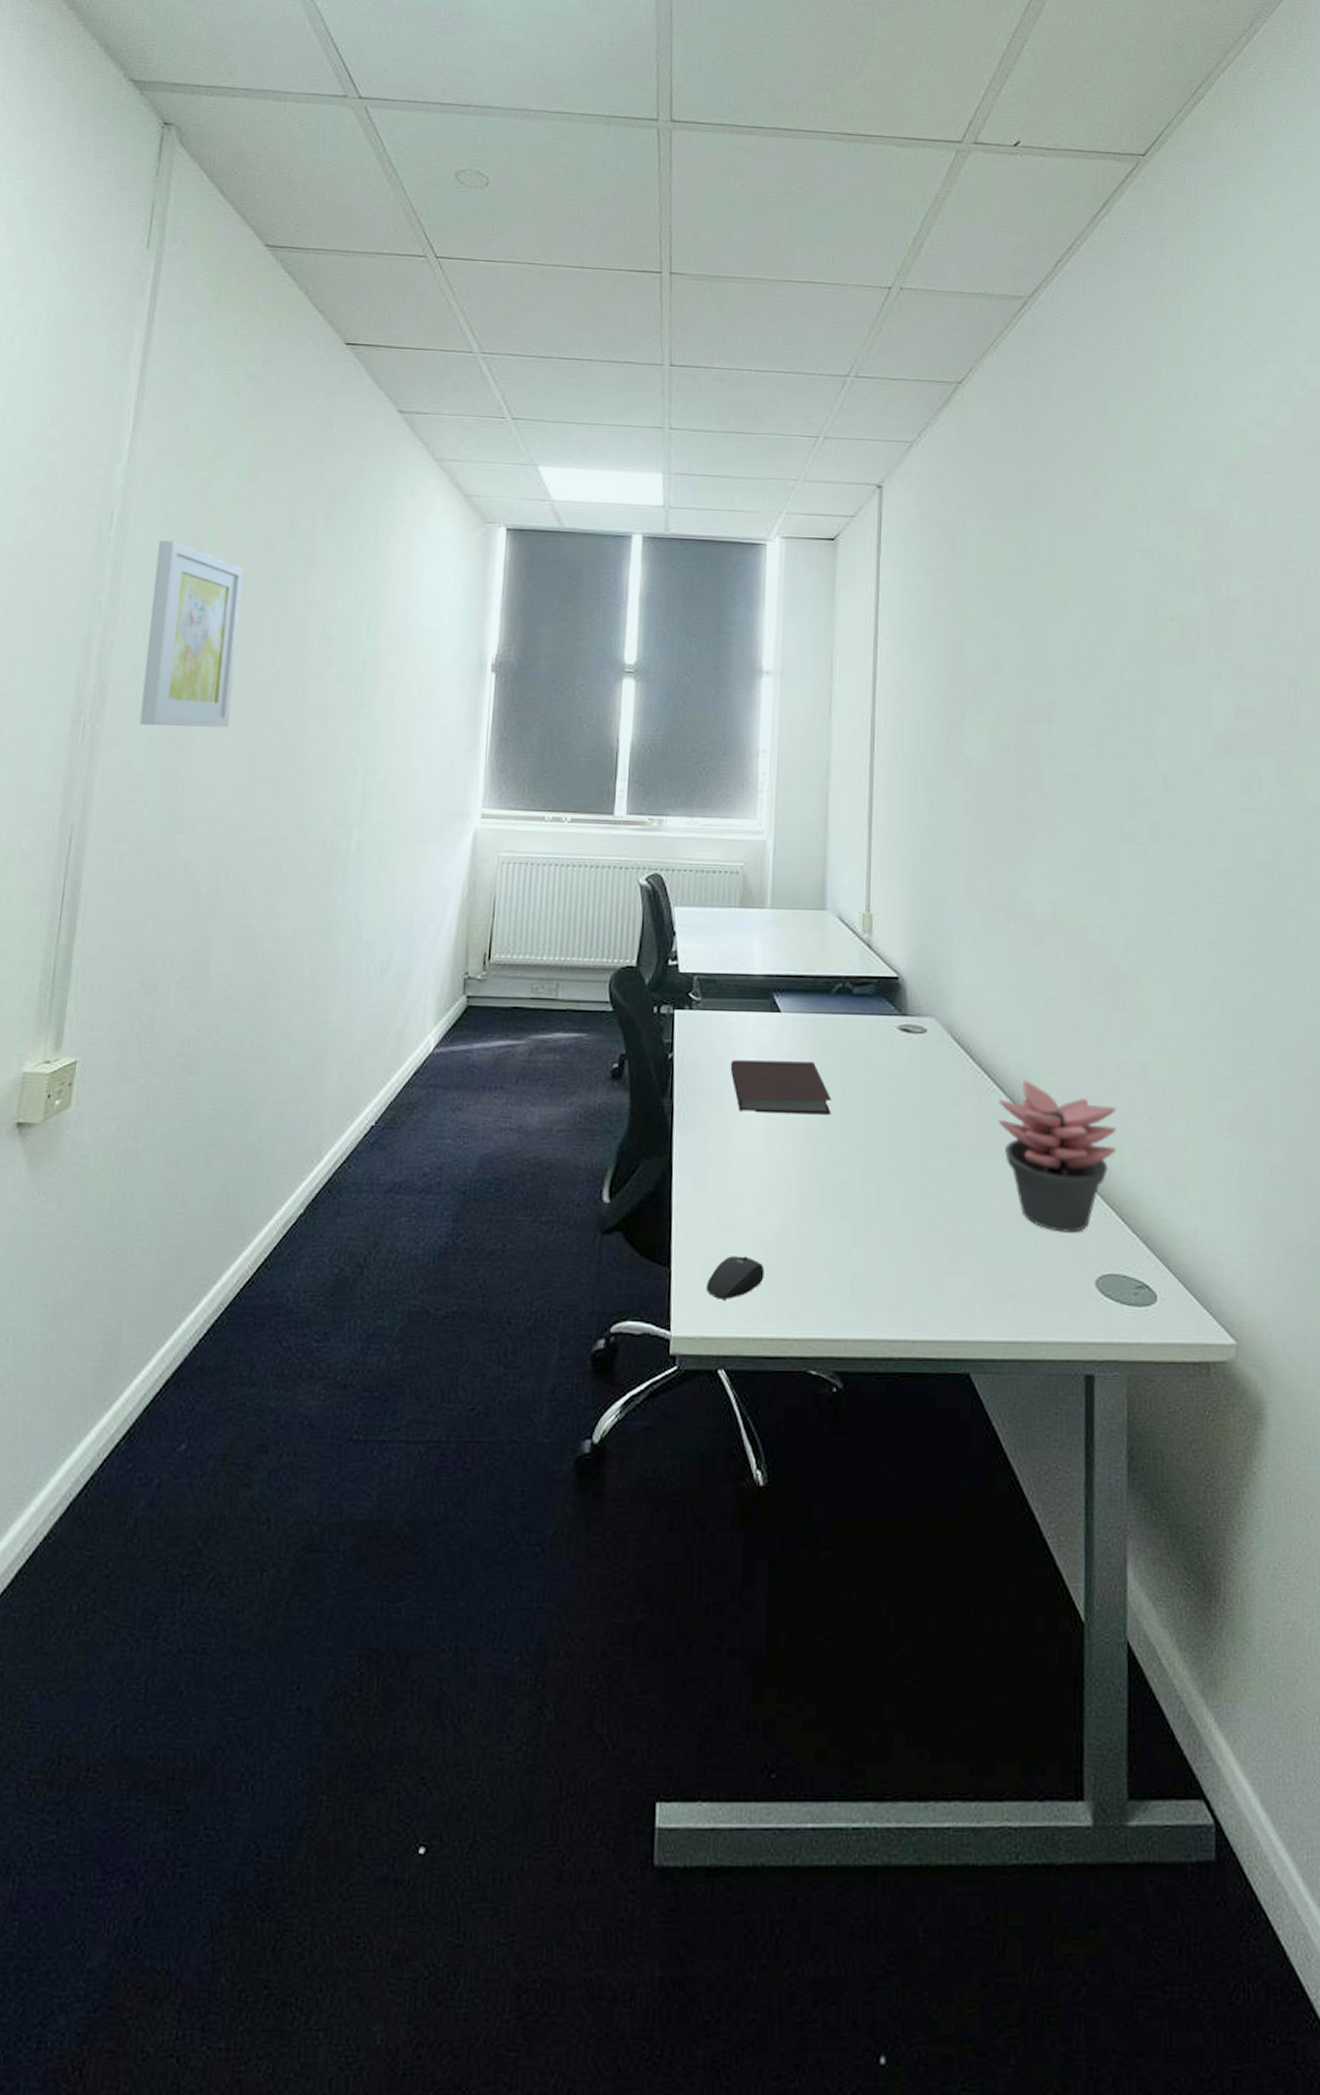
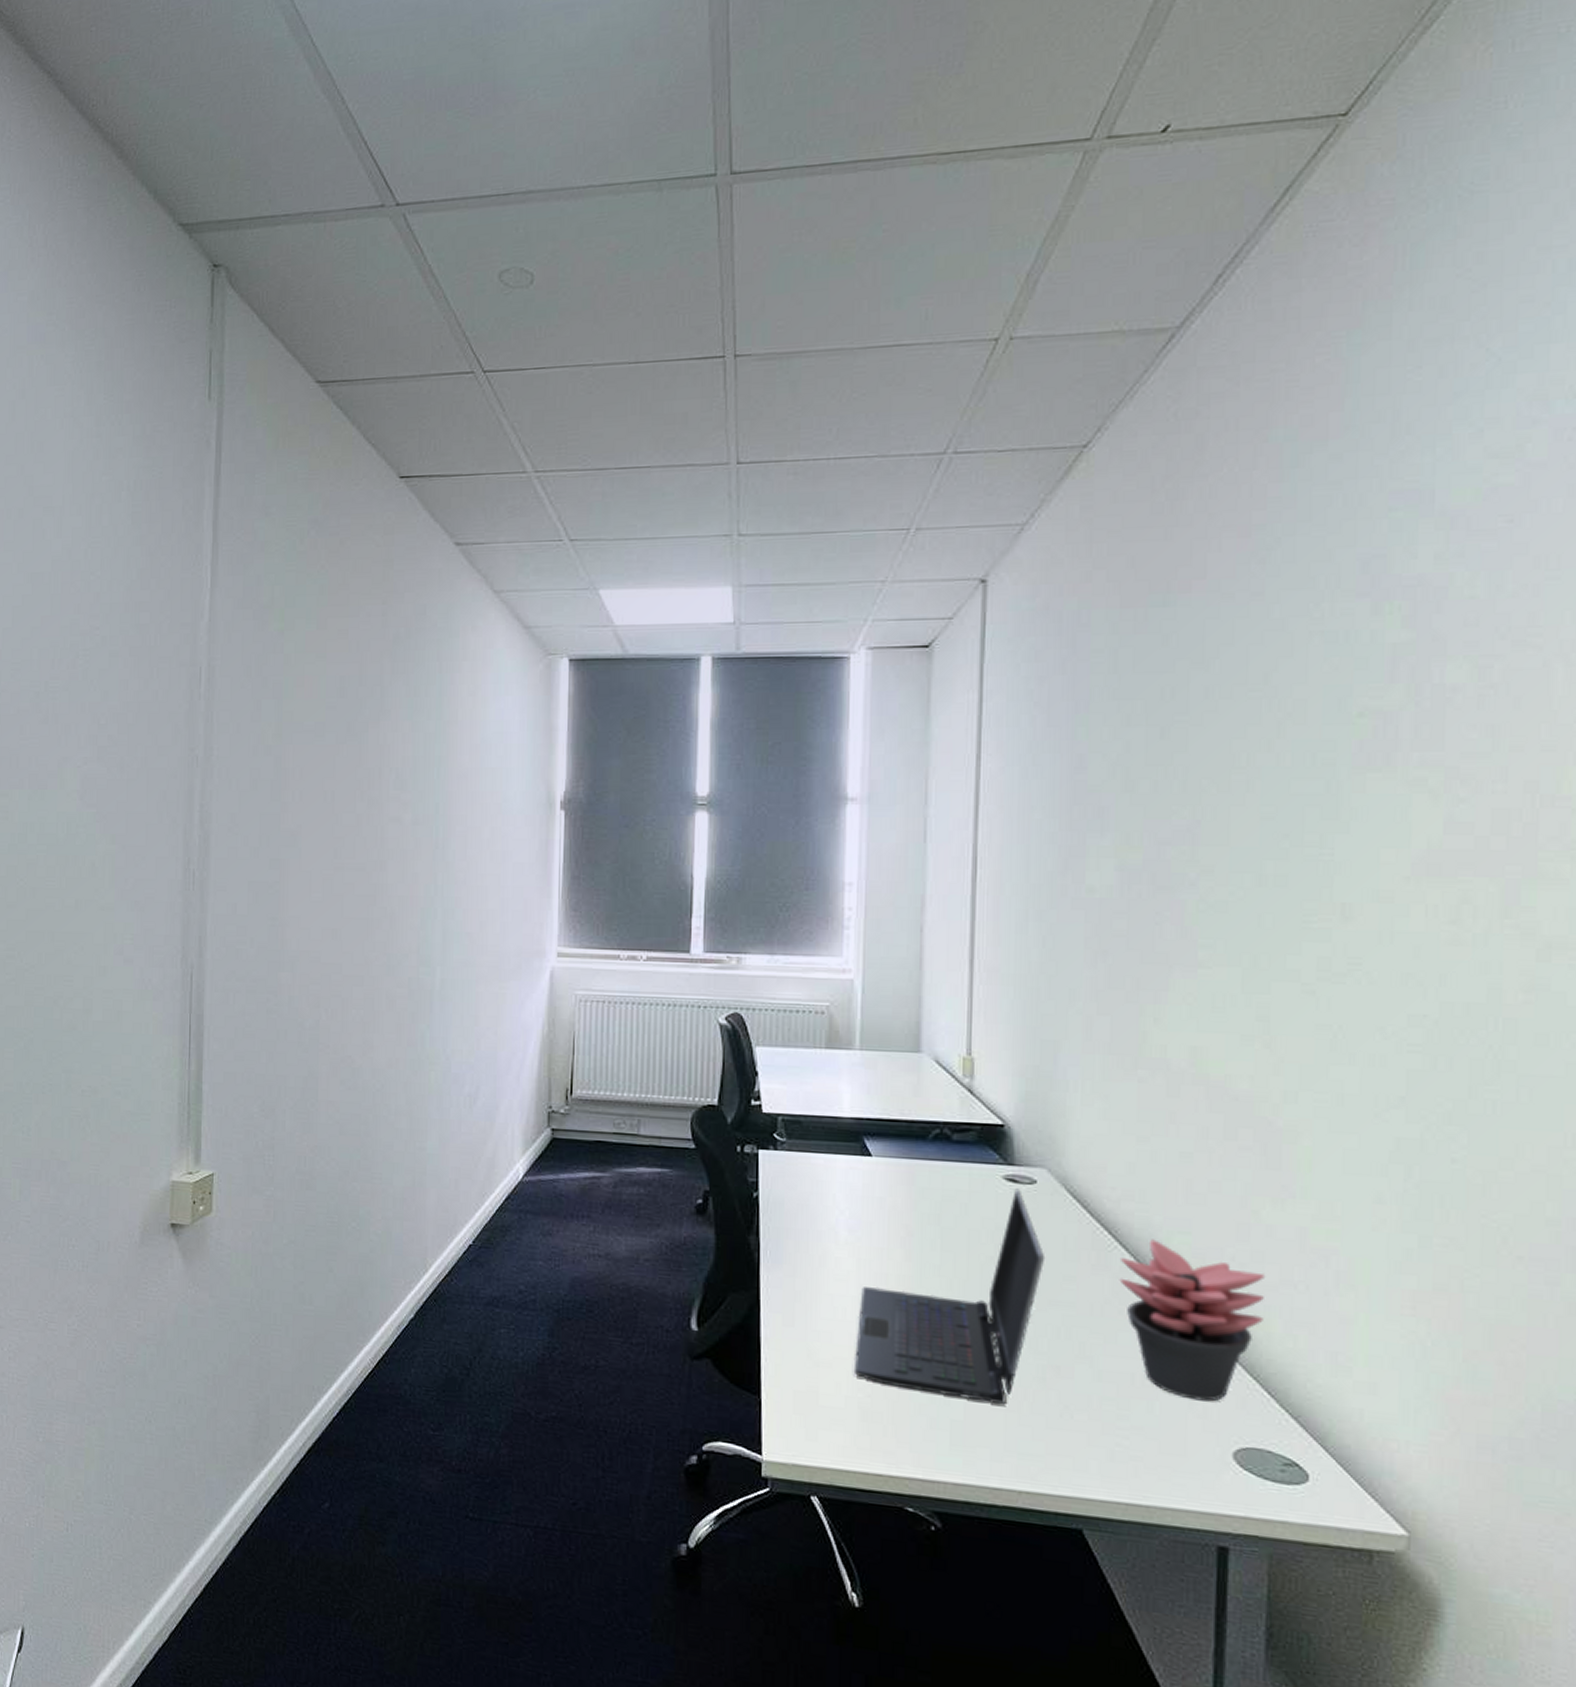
wall art: present [139,541,244,727] -> none [240,694,320,872]
mouse: present [706,1256,765,1299] -> none [797,1391,857,1432]
notebook: present [730,1060,832,1115] -> none [818,1202,929,1262]
laptop computer: none [762,1038,935,1254] -> present [855,1188,1046,1405]

